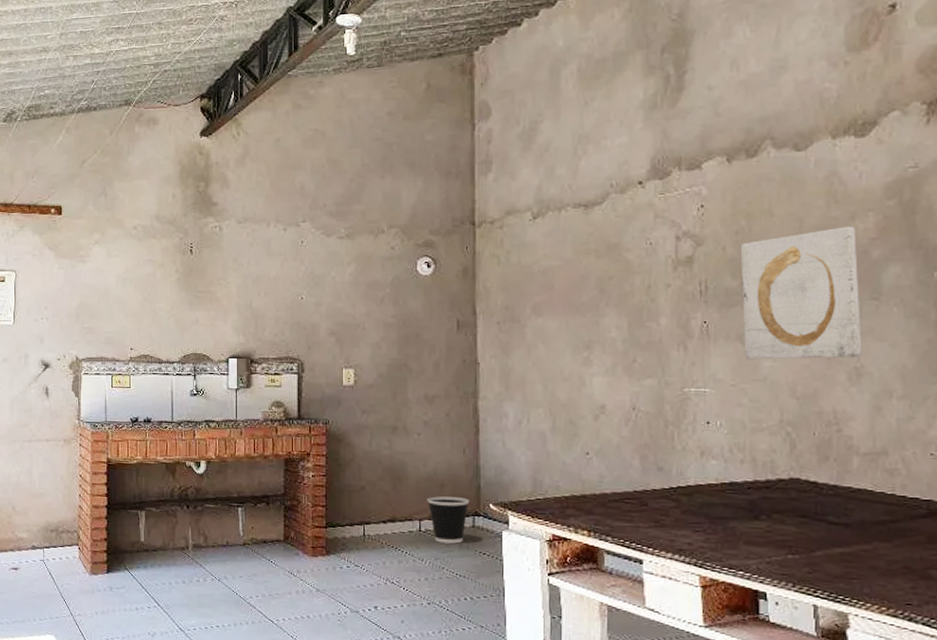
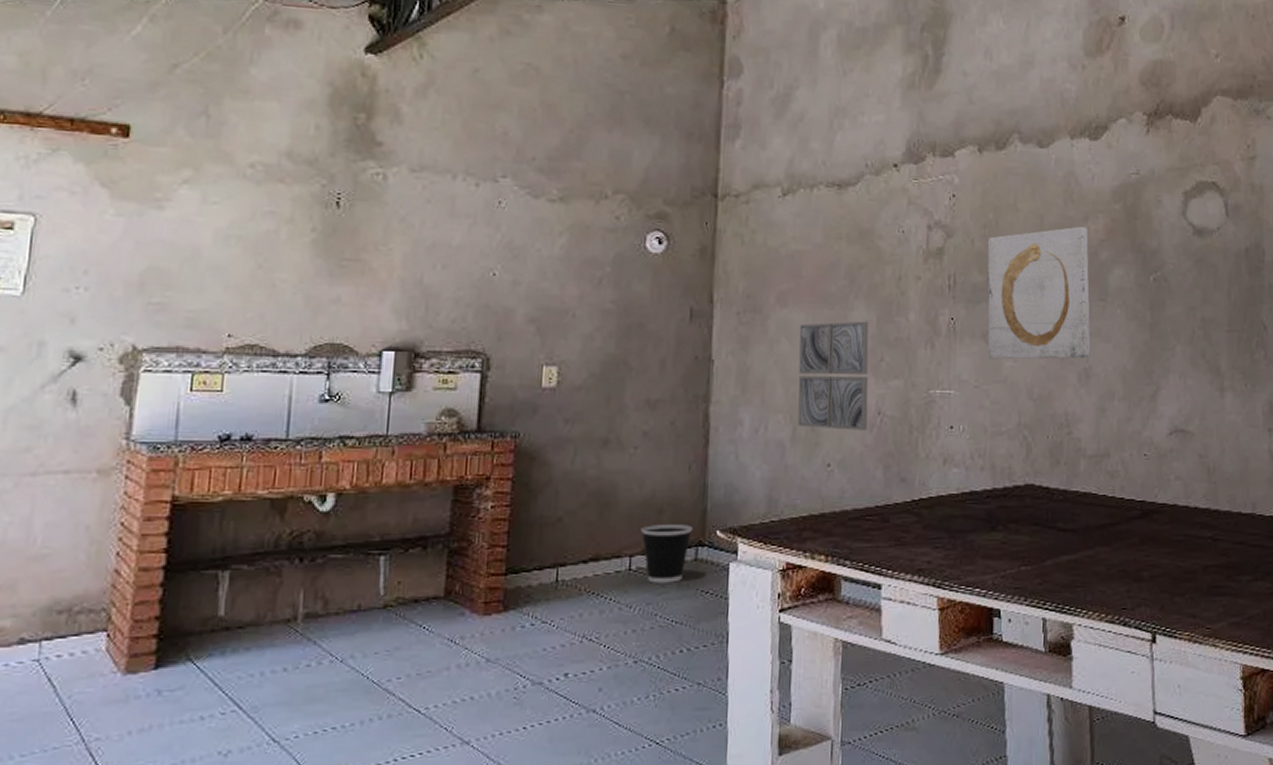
wall art: none [554,326,624,424] -> present [797,321,869,431]

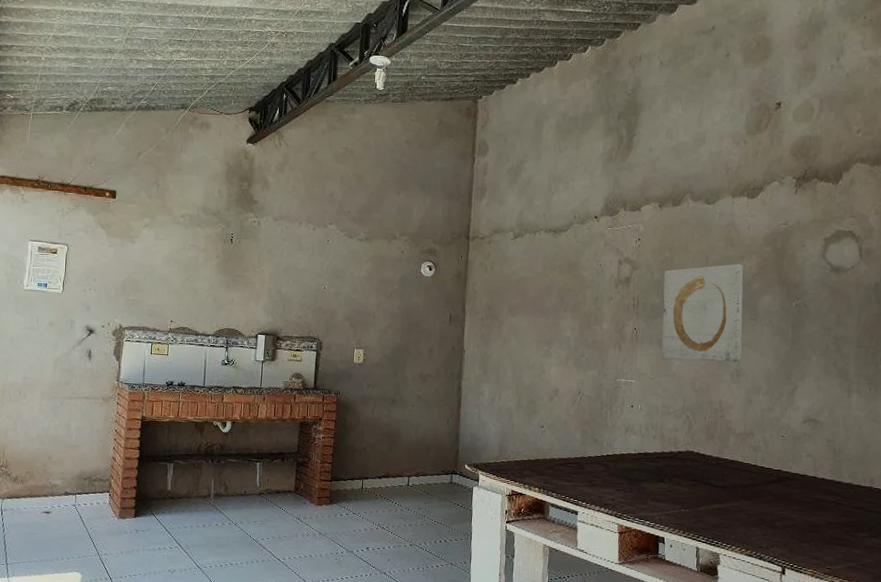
wastebasket: present [641,524,693,583] -> none [416,457,450,497]
wall art: present [797,321,869,431] -> none [521,328,574,405]

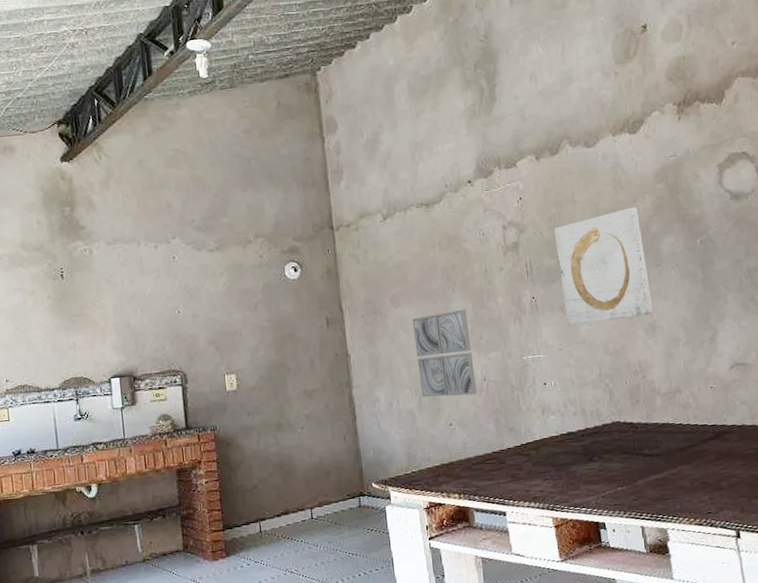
wall art: none [521,328,574,405] -> present [412,309,478,398]

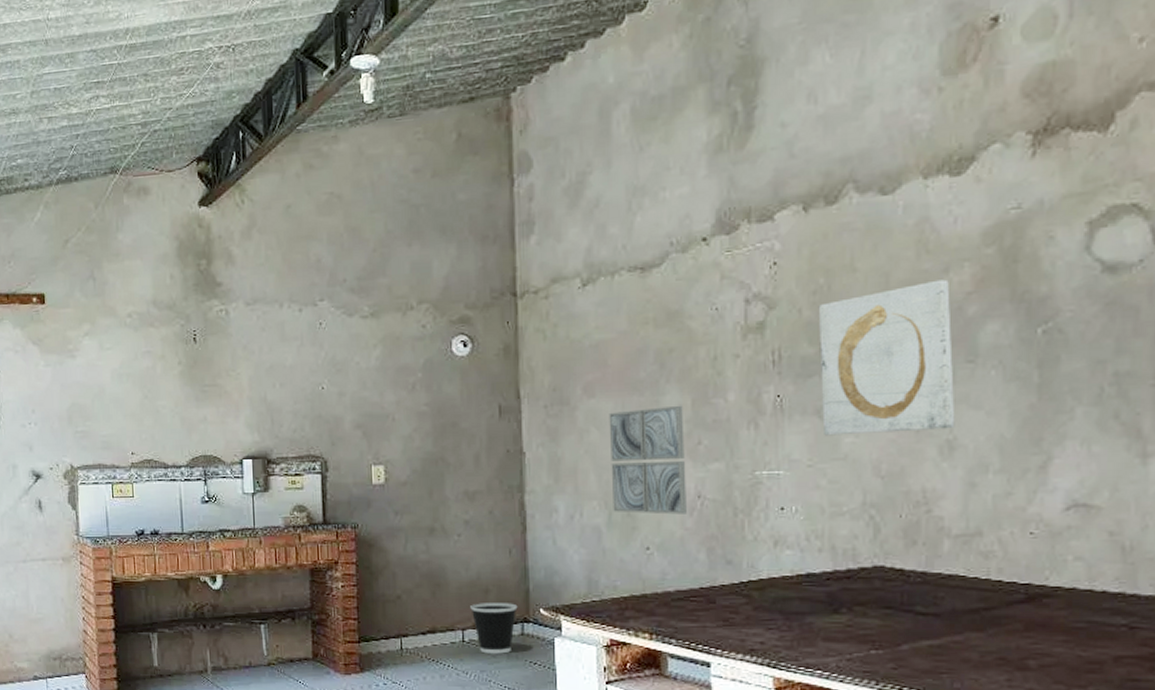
wastebasket: none [316,481,354,527] -> present [470,603,518,654]

